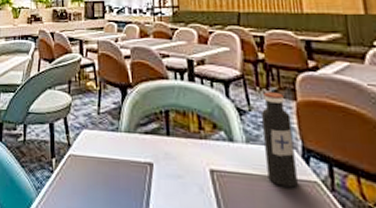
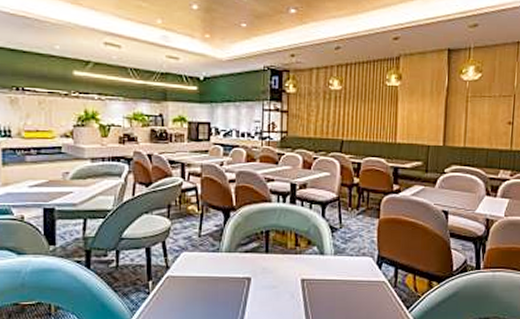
water bottle: present [260,92,298,188] -> none [348,212,373,287]

